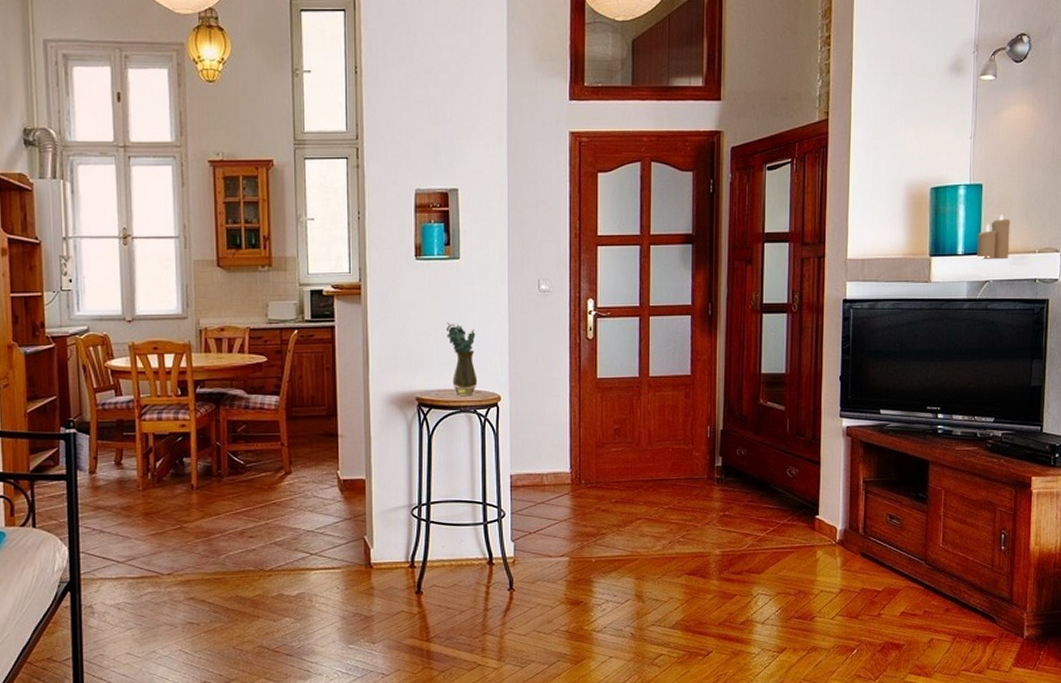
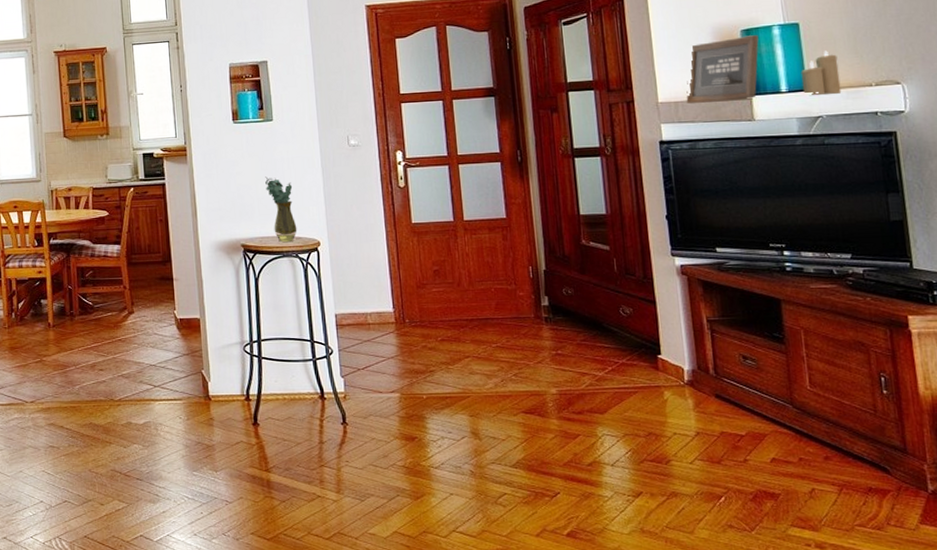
picture frame: none [872,194,945,263] -> present [686,35,759,105]

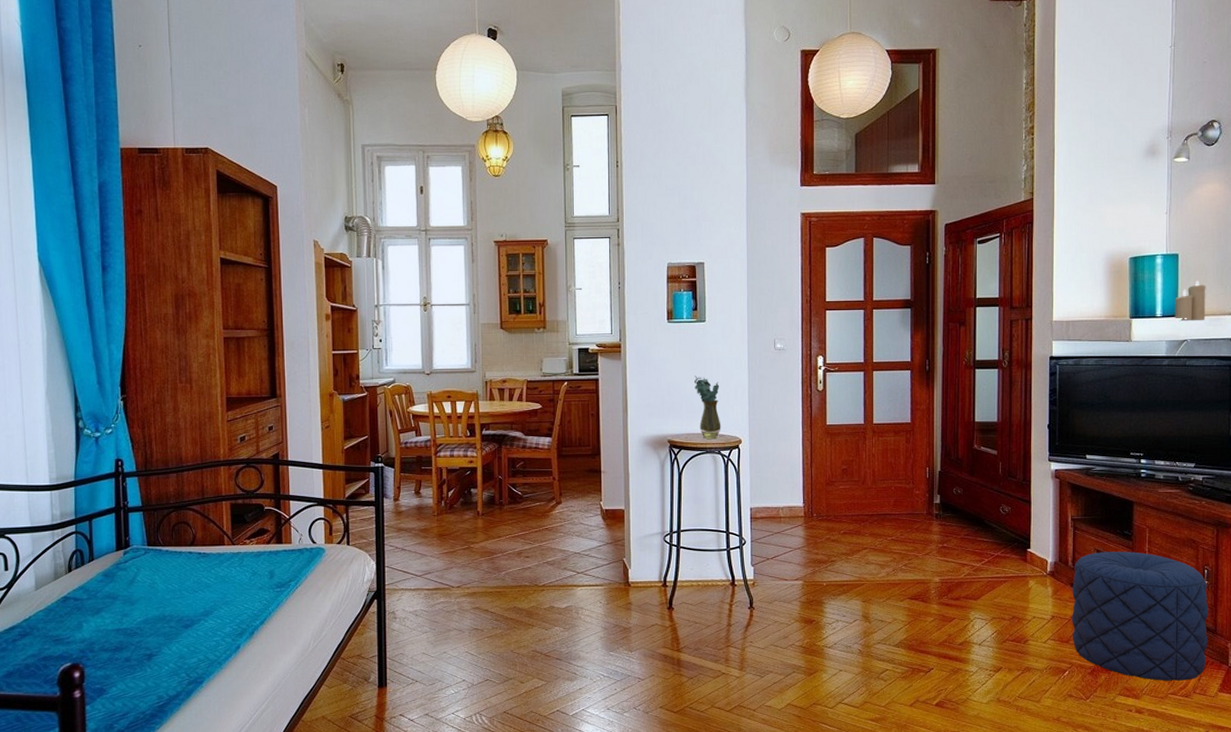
picture frame: present [686,35,759,105] -> none [1076,263,1143,324]
pouf: none [716,357,899,510] -> present [1072,551,1209,681]

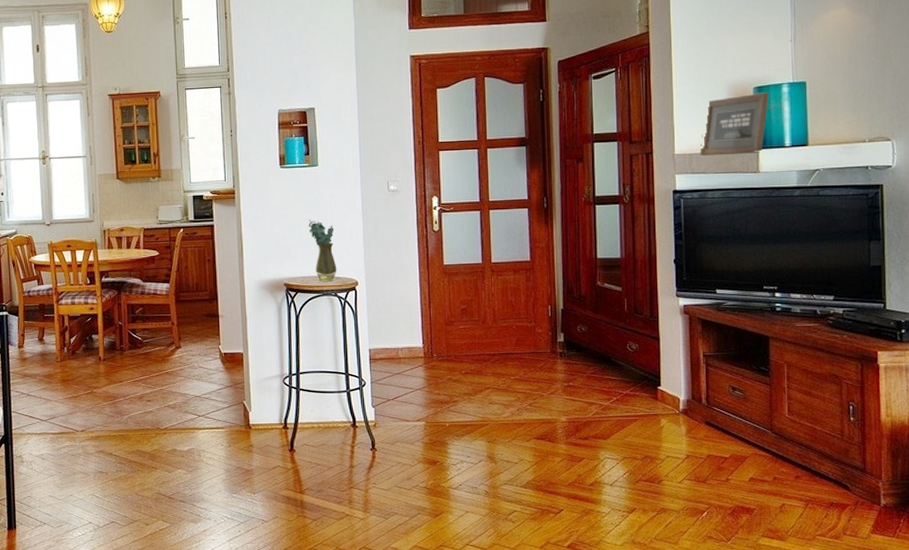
pouf: present [1072,551,1209,681] -> none [707,388,857,522]
picture frame: none [1076,263,1143,324] -> present [700,92,769,157]
candle: present [1174,281,1206,322] -> none [804,108,838,151]

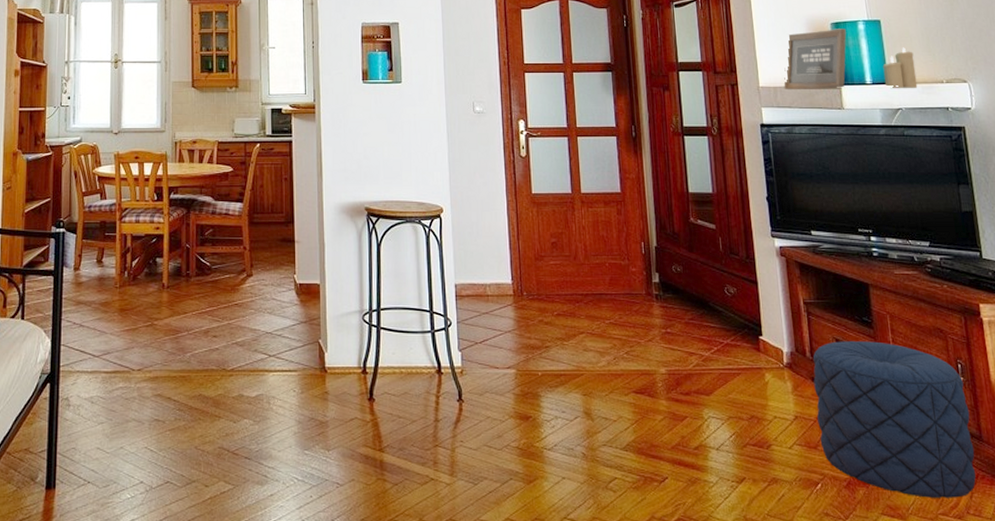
vase: present [309,219,337,281] -> none [392,139,421,207]
pouf: none [707,388,857,522] -> present [812,341,976,498]
candle: none [804,108,838,151] -> present [882,47,918,89]

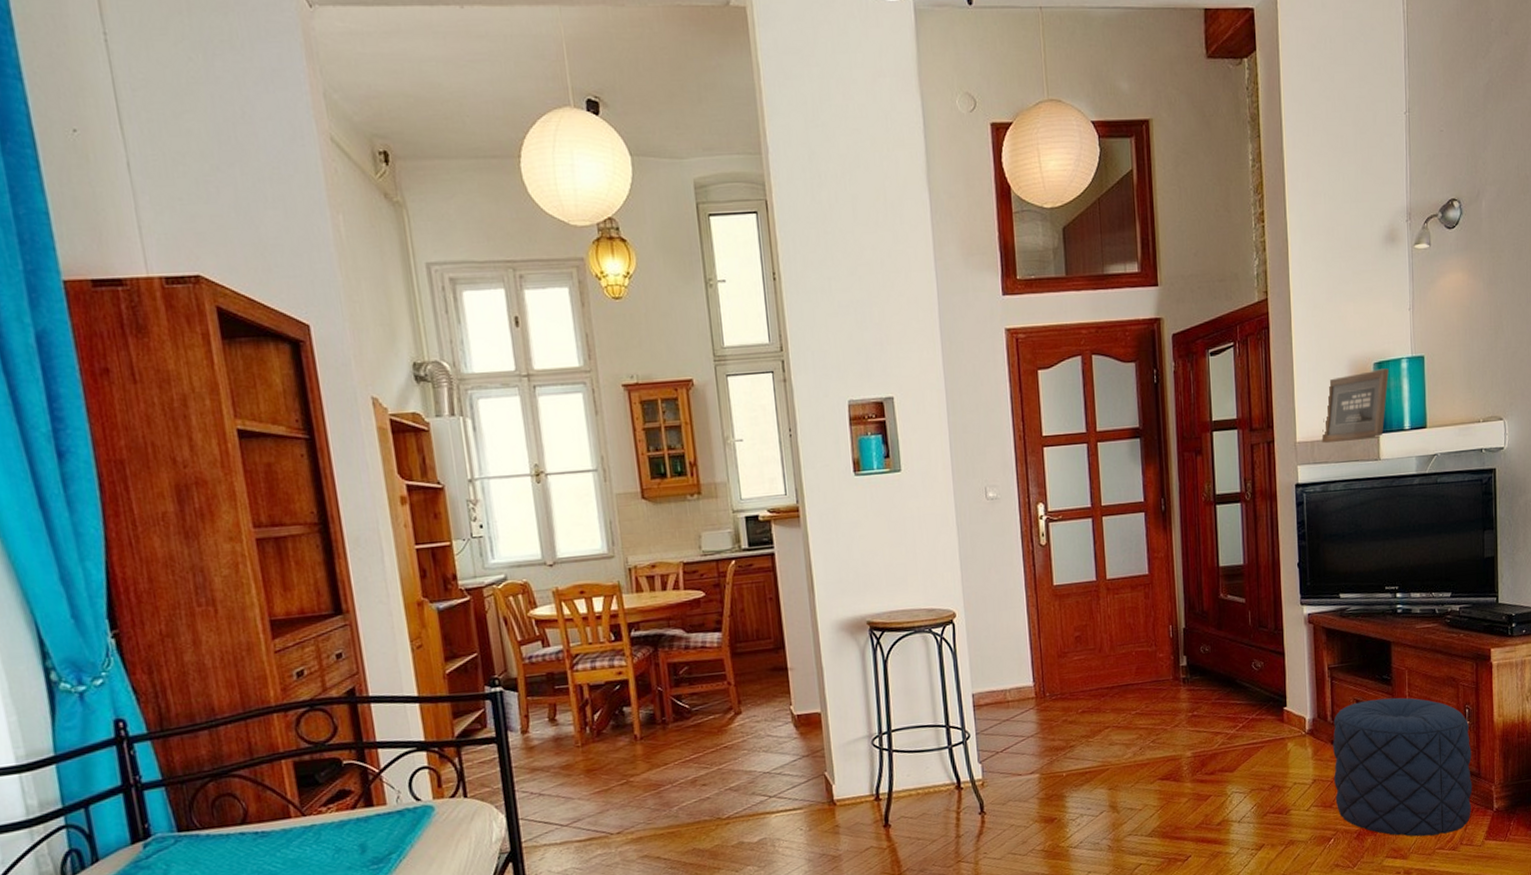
candle: present [882,47,918,89] -> none [1422,385,1455,434]

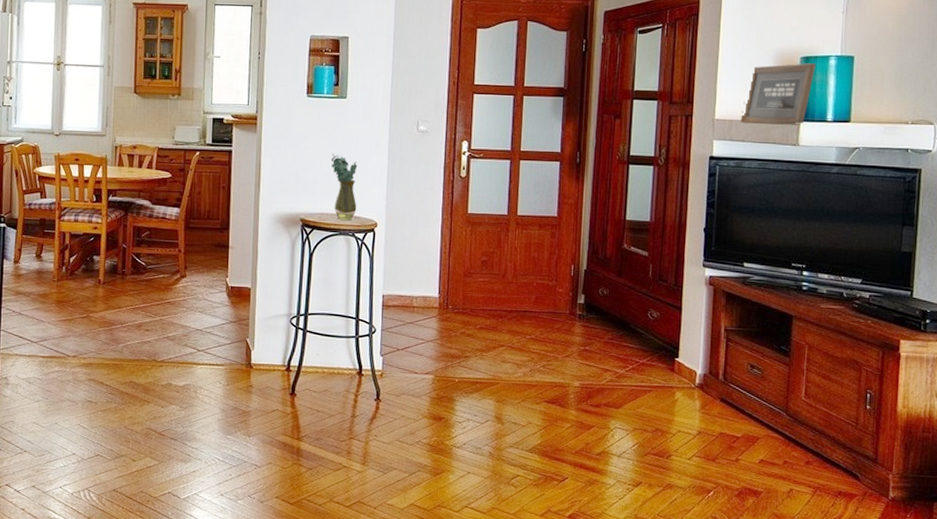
vase: none [893,539,931,616] -> present [331,153,358,220]
pouf: present [1333,697,1473,837] -> none [719,367,870,511]

